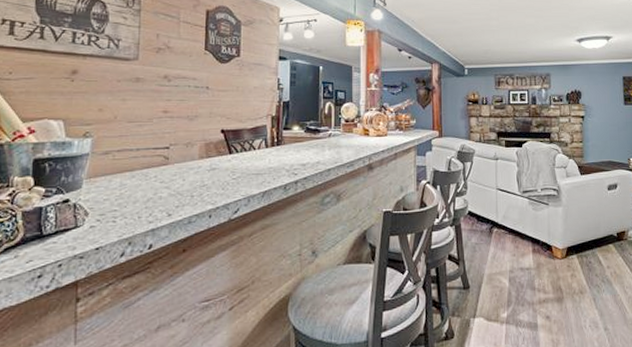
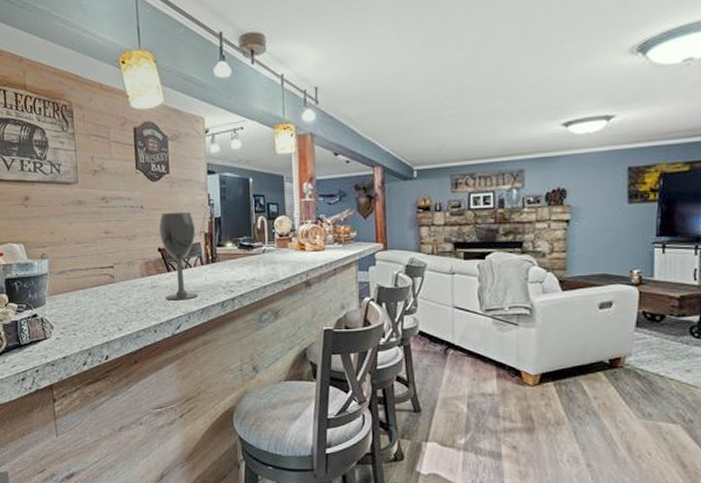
wine glass: none [223,94,263,184] -> present [158,211,198,301]

